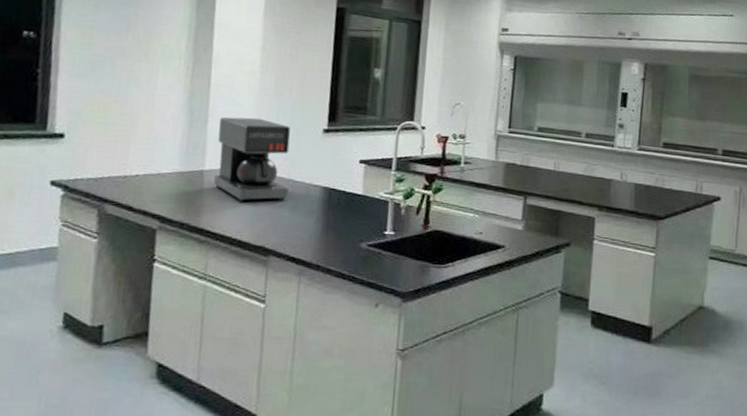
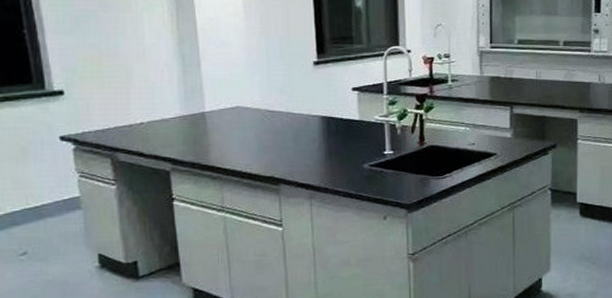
coffee maker: present [214,117,291,202] -> none [211,57,289,138]

